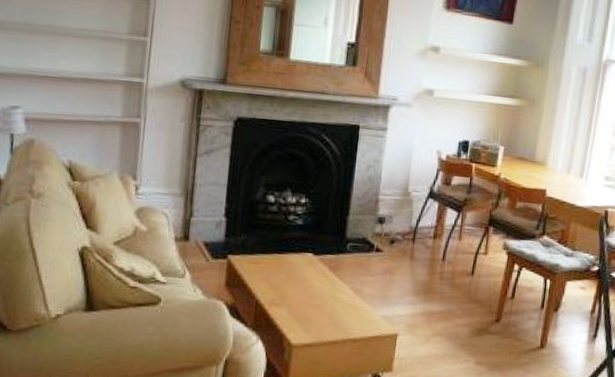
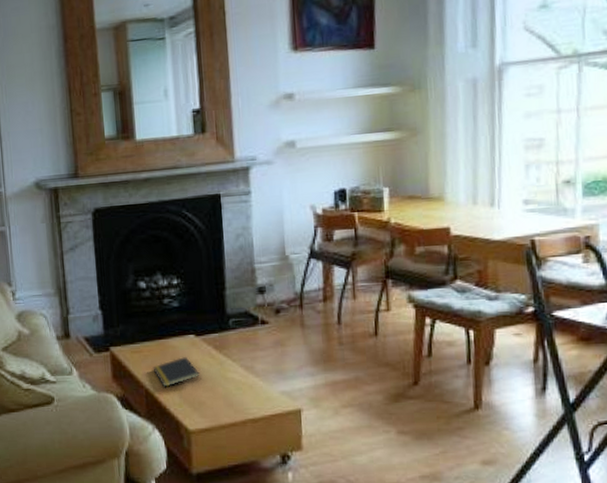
notepad: none [267,273,311,300] -> present [153,357,200,387]

